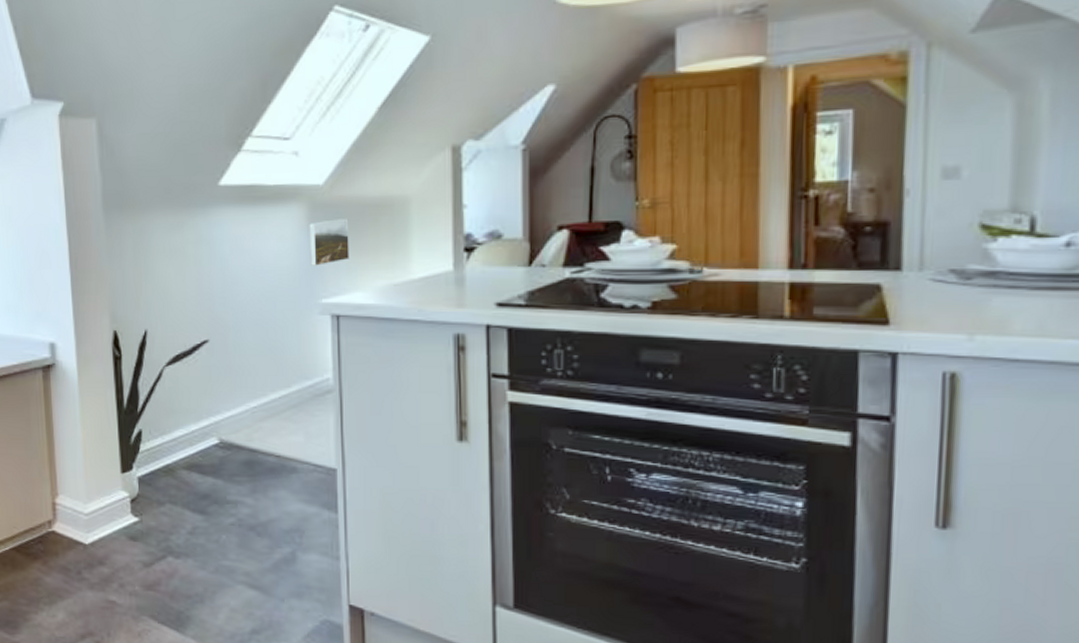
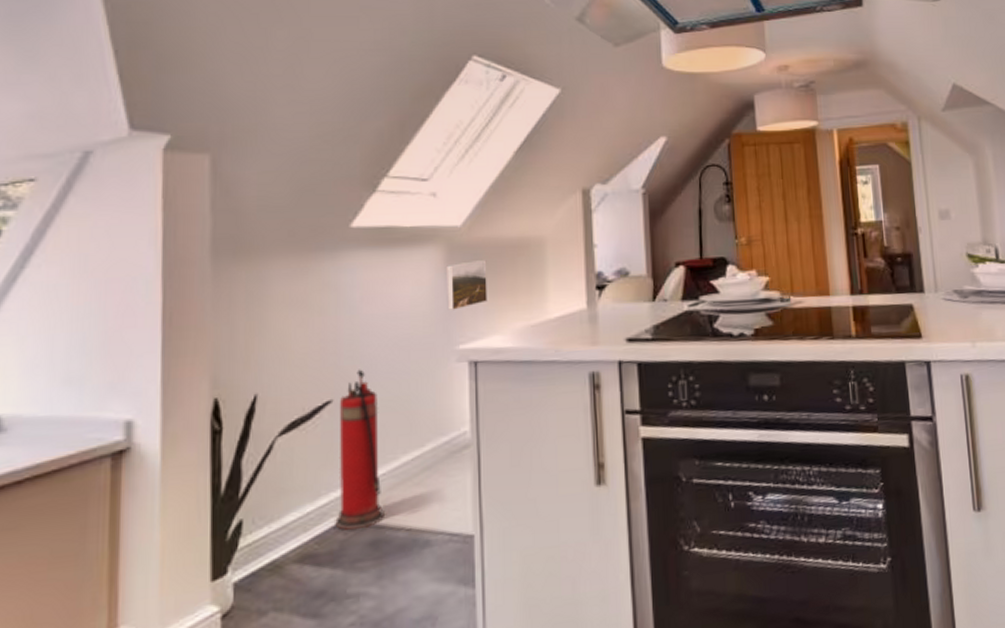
fire extinguisher: none [214,315,256,449] -> present [335,369,384,530]

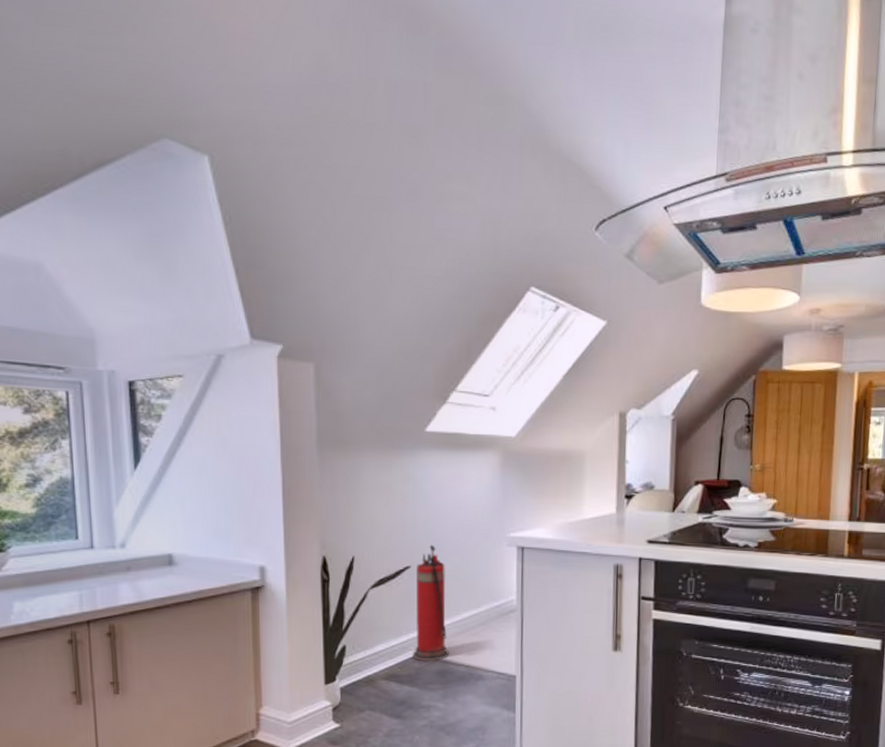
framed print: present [446,260,488,310] -> none [501,466,535,505]

